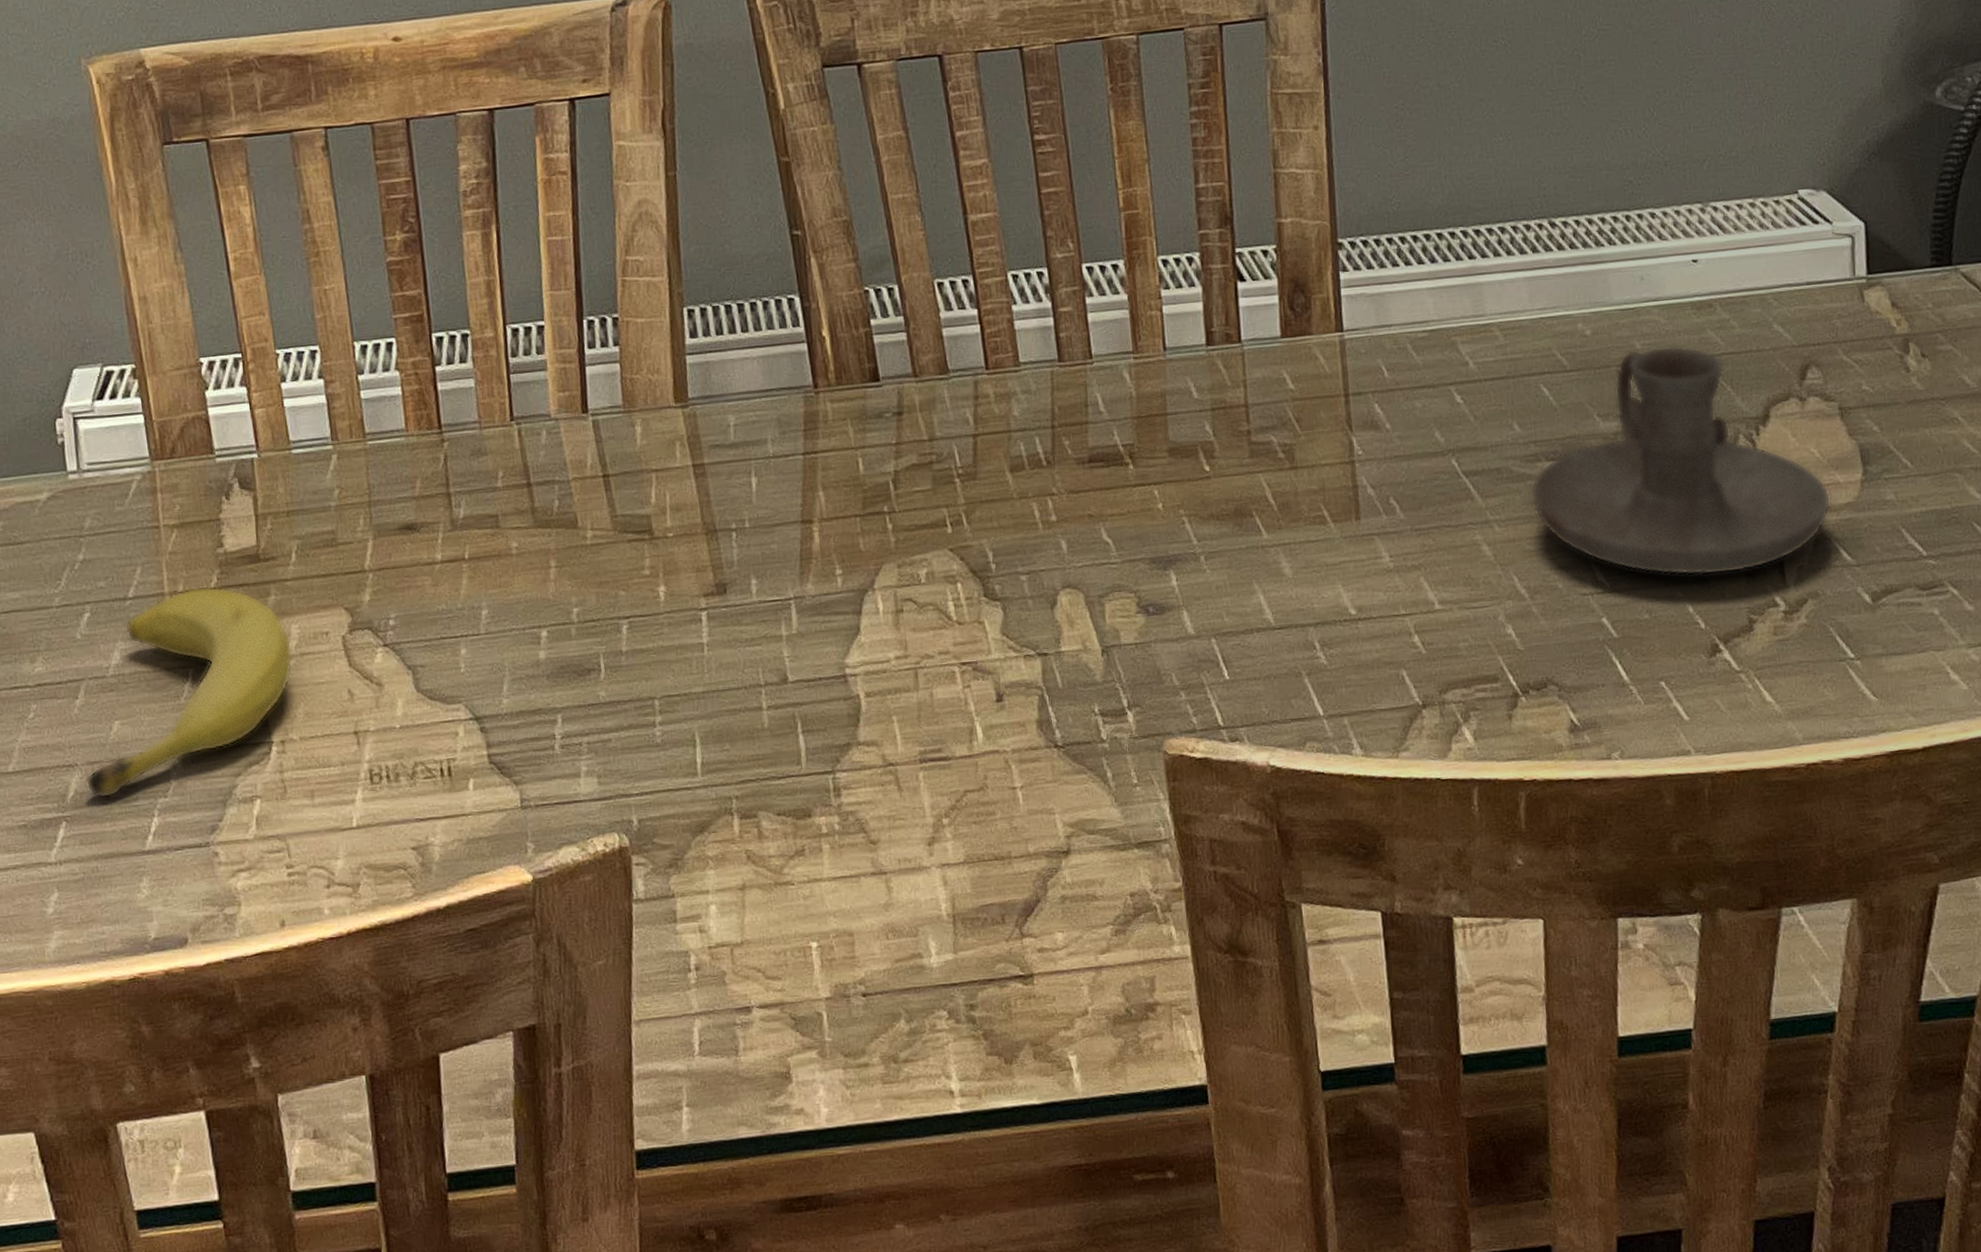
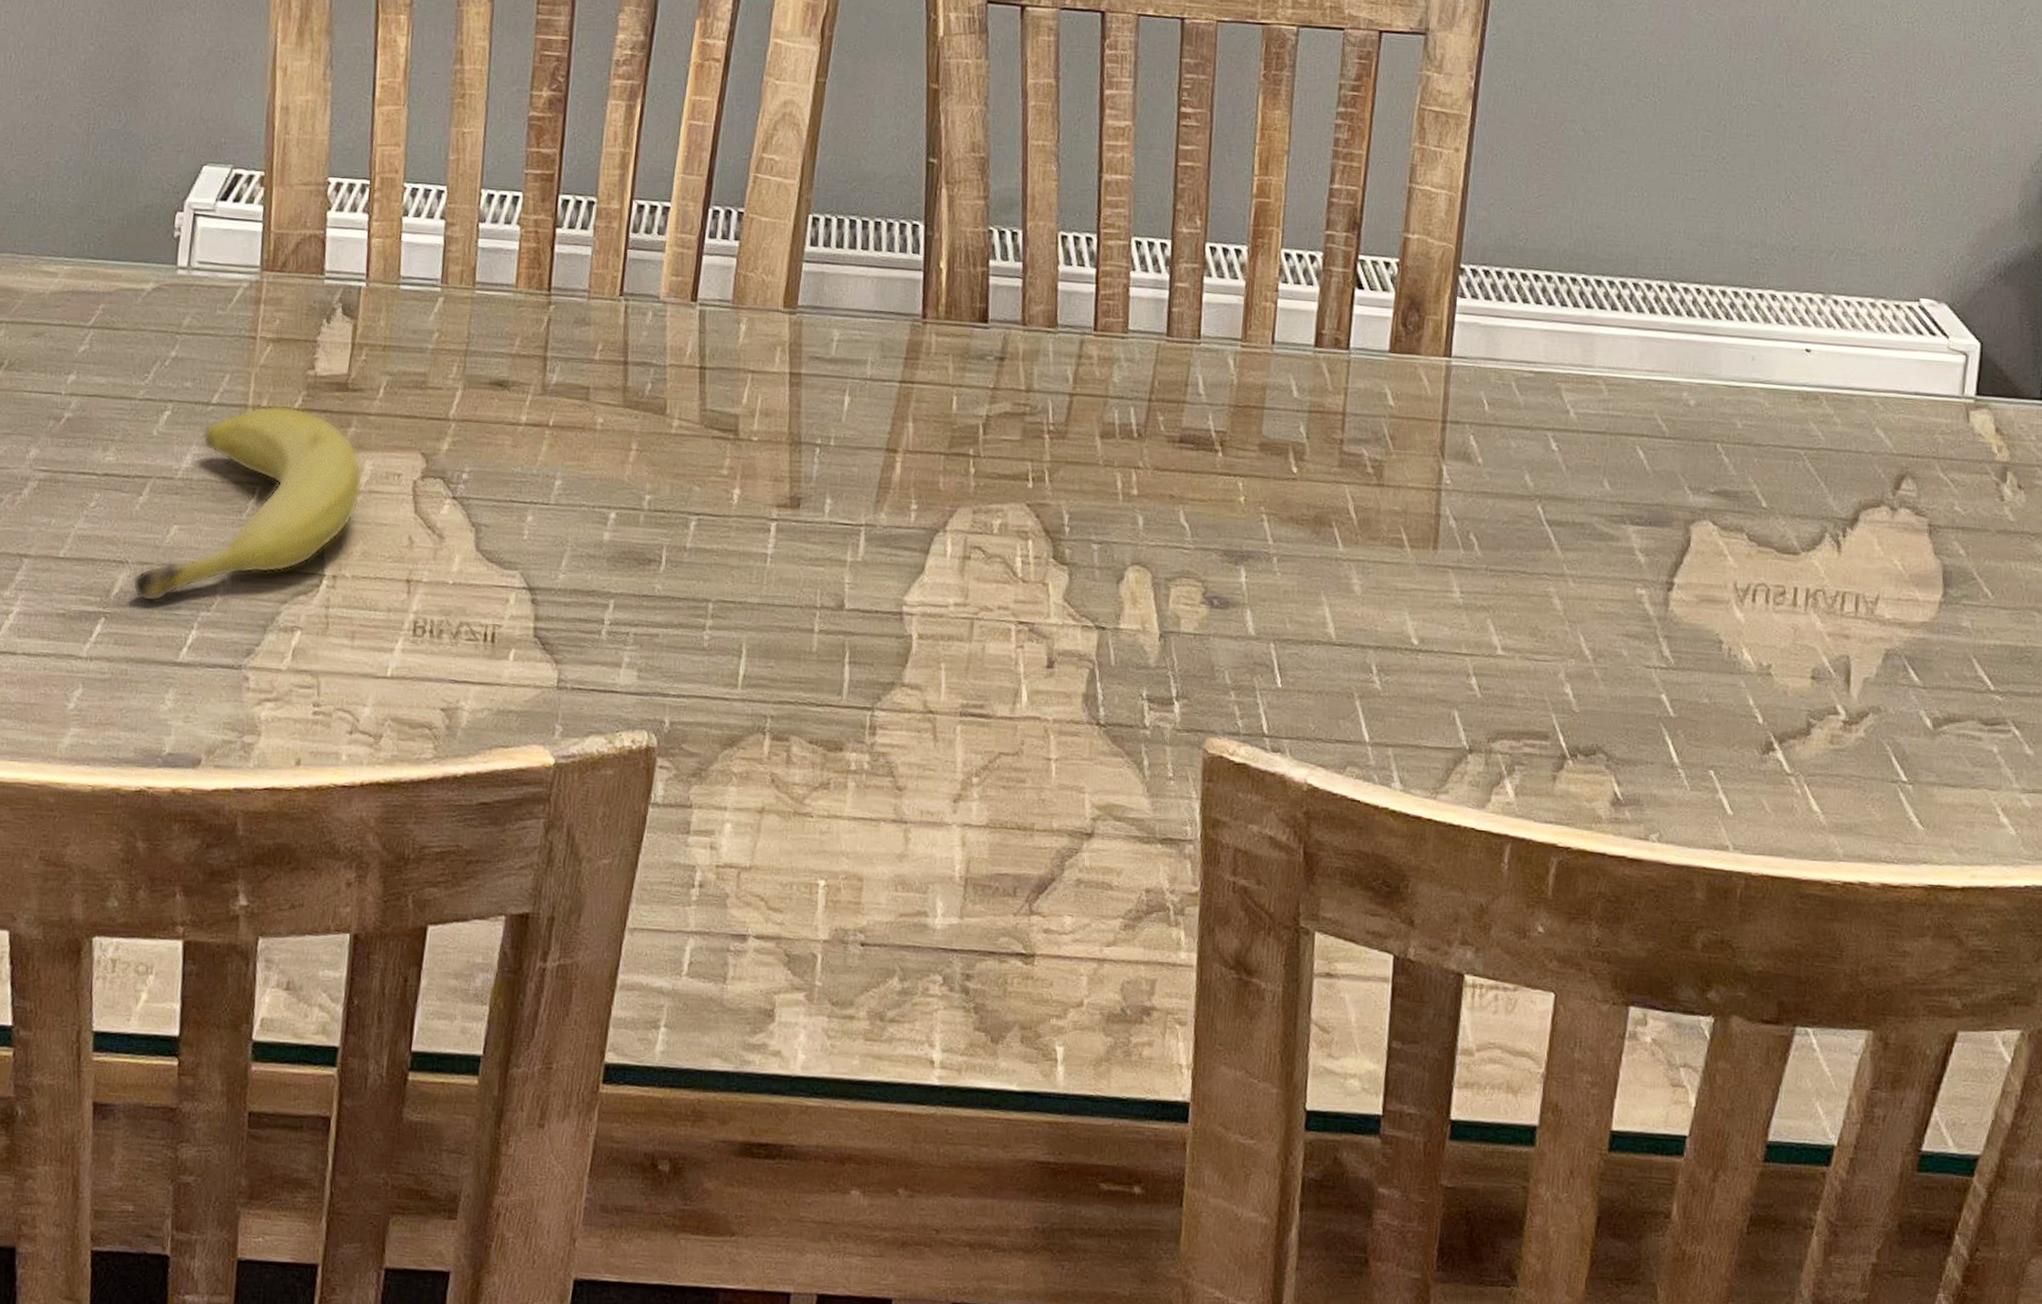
candle holder: present [1530,345,1831,576] -> none [1609,428,1907,673]

